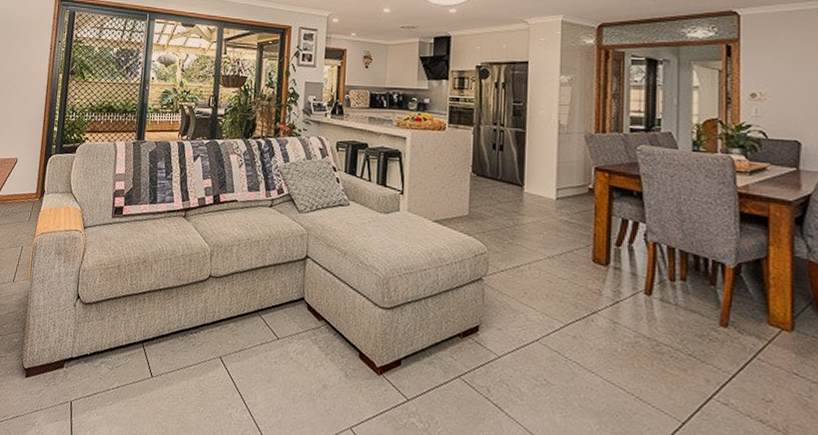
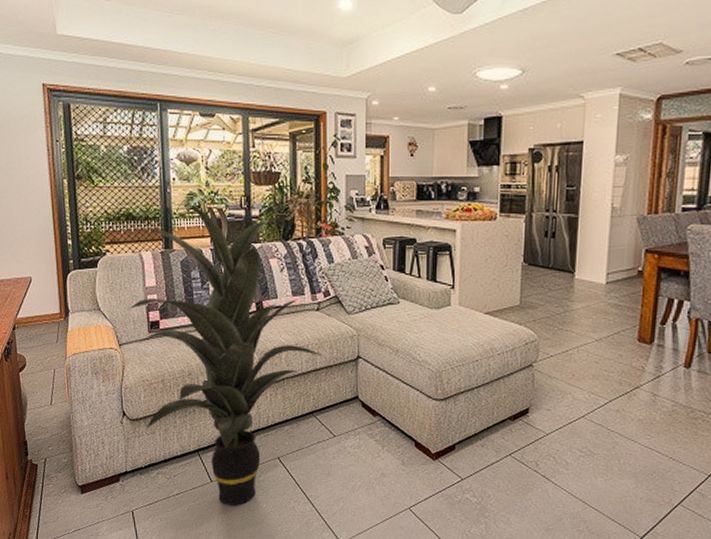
indoor plant: none [96,99,274,406] -> present [130,202,324,506]

